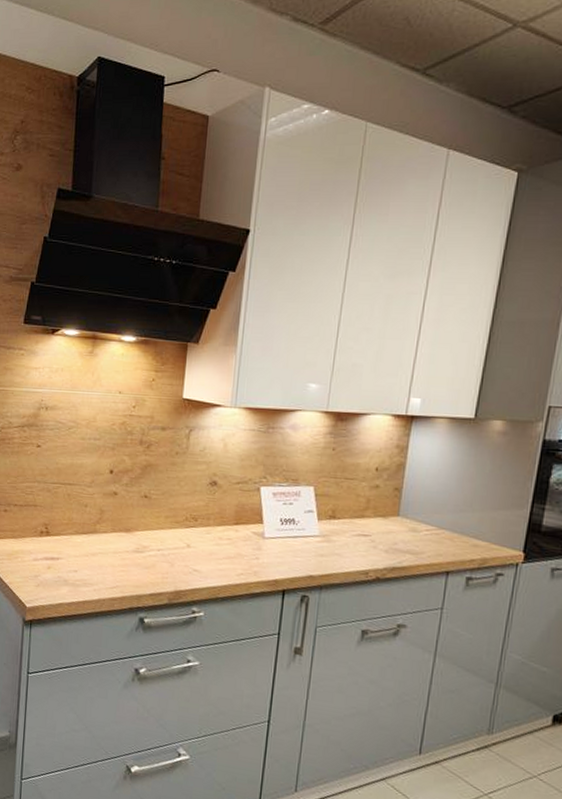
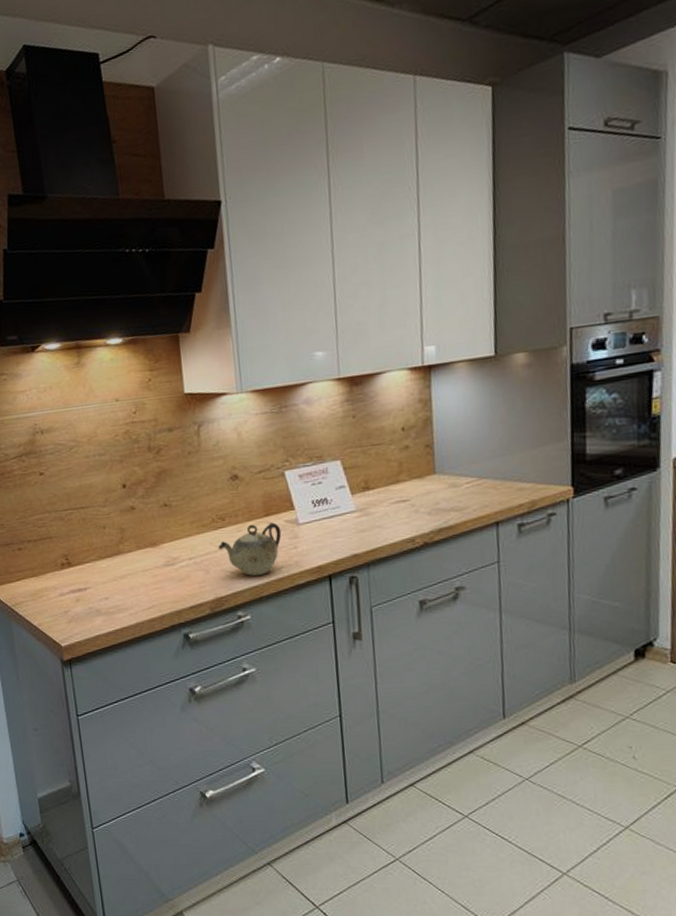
teapot: none [186,529,247,578] -> present [218,522,282,576]

